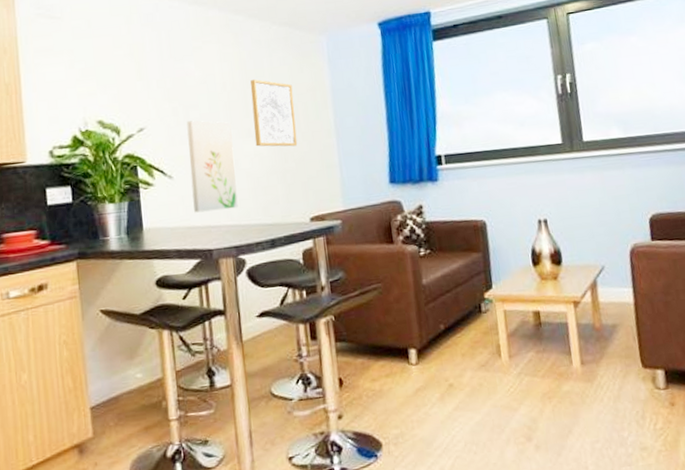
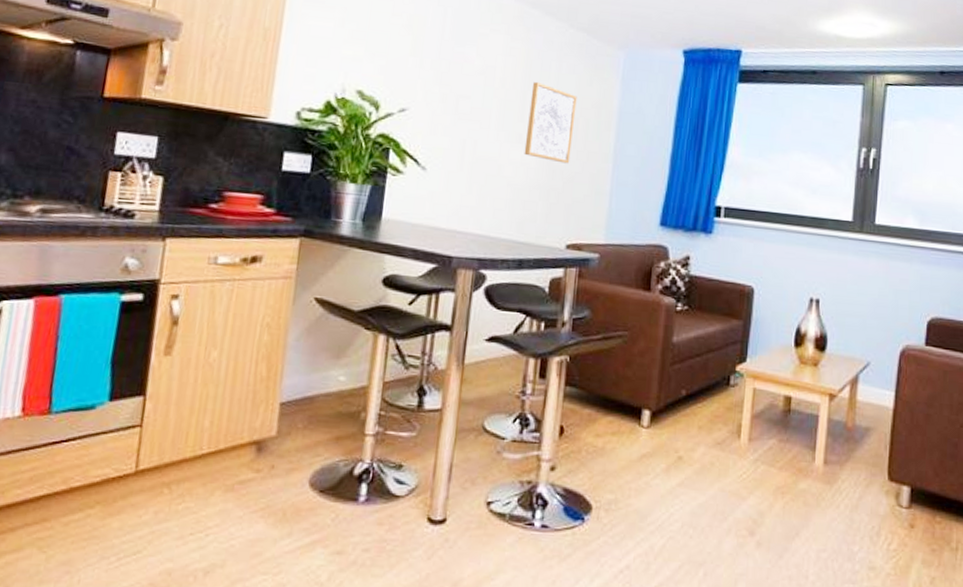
wall art: present [186,120,238,213] -> none [442,112,502,217]

